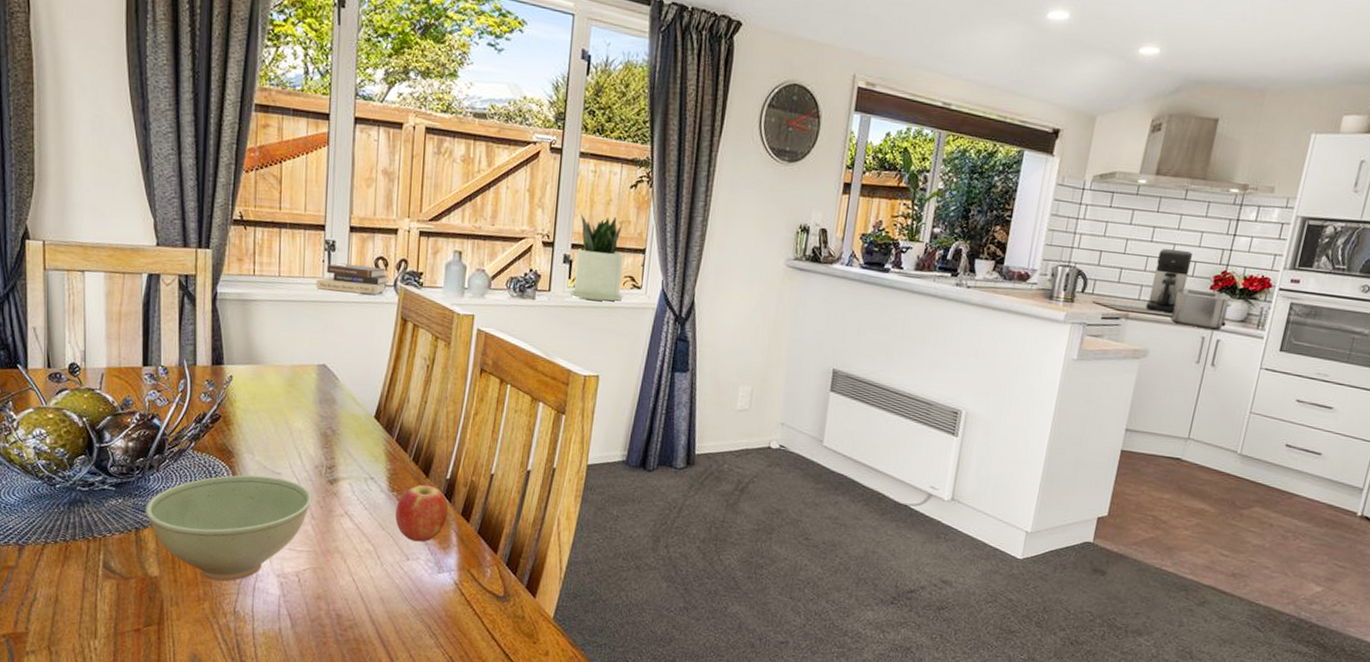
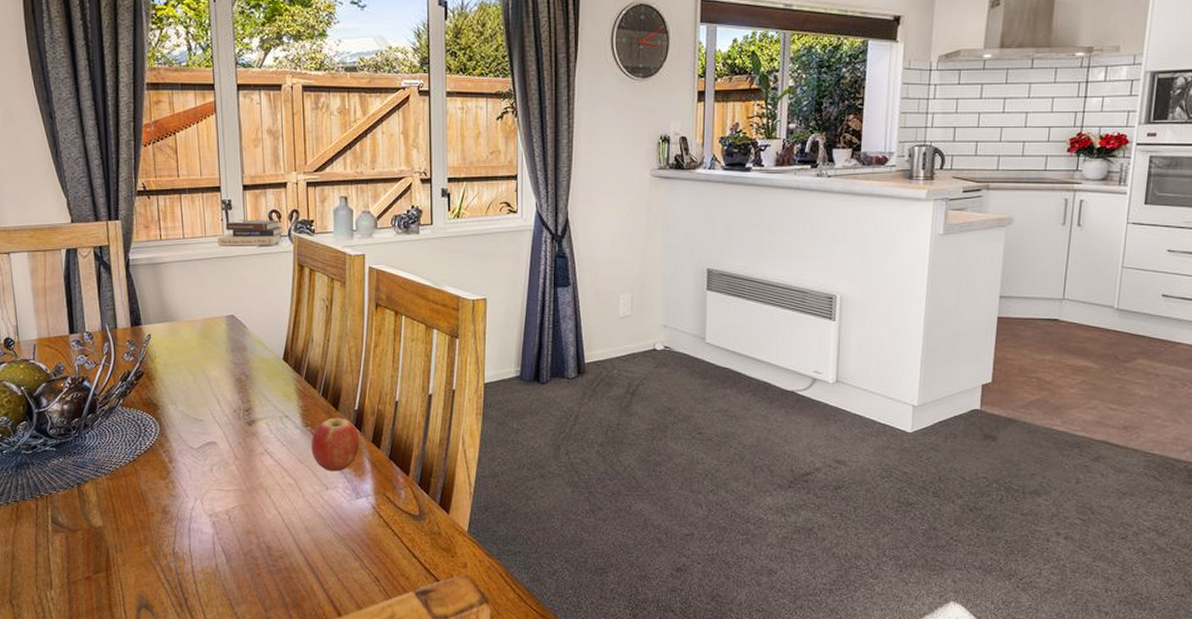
bowl: present [145,475,312,581] -> none [84,424,234,525]
planter: present [569,214,625,302] -> none [450,148,502,229]
coffee maker: present [1146,249,1193,313] -> none [1005,118,1047,179]
toaster: present [1170,287,1232,330] -> none [1031,153,1091,191]

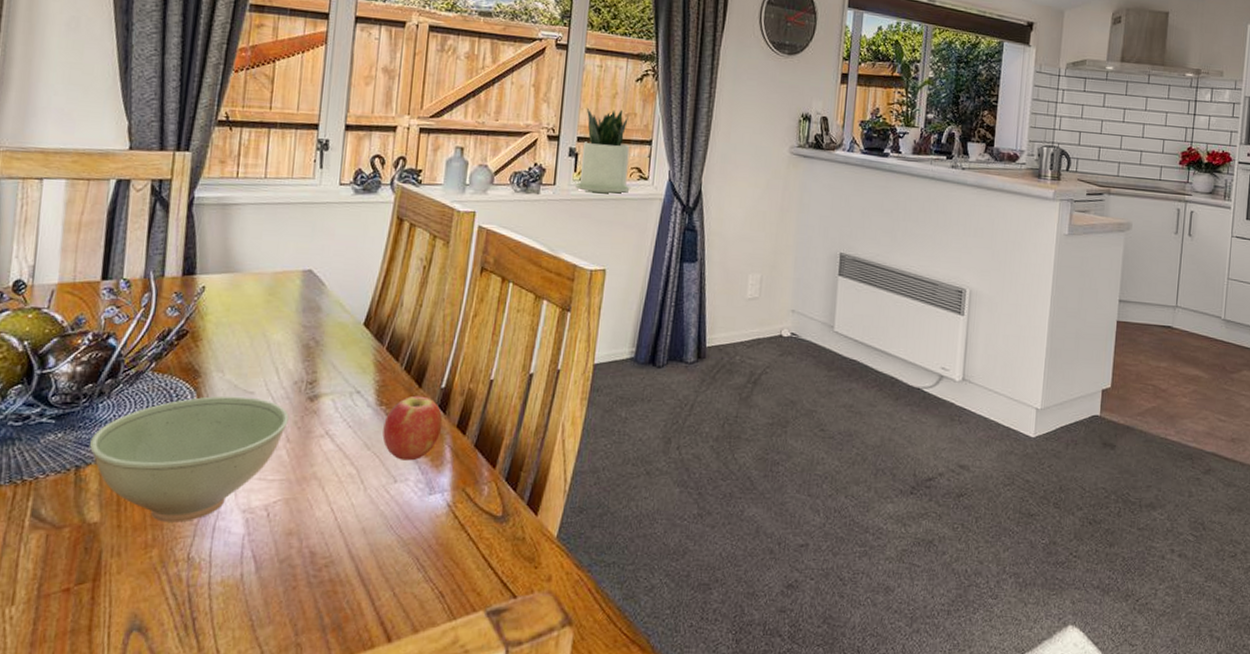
bowl: none [84,424,234,525] -> present [89,396,289,523]
books: present [217,220,282,246] -> none [305,162,384,194]
planter: none [450,148,502,229] -> present [575,107,632,194]

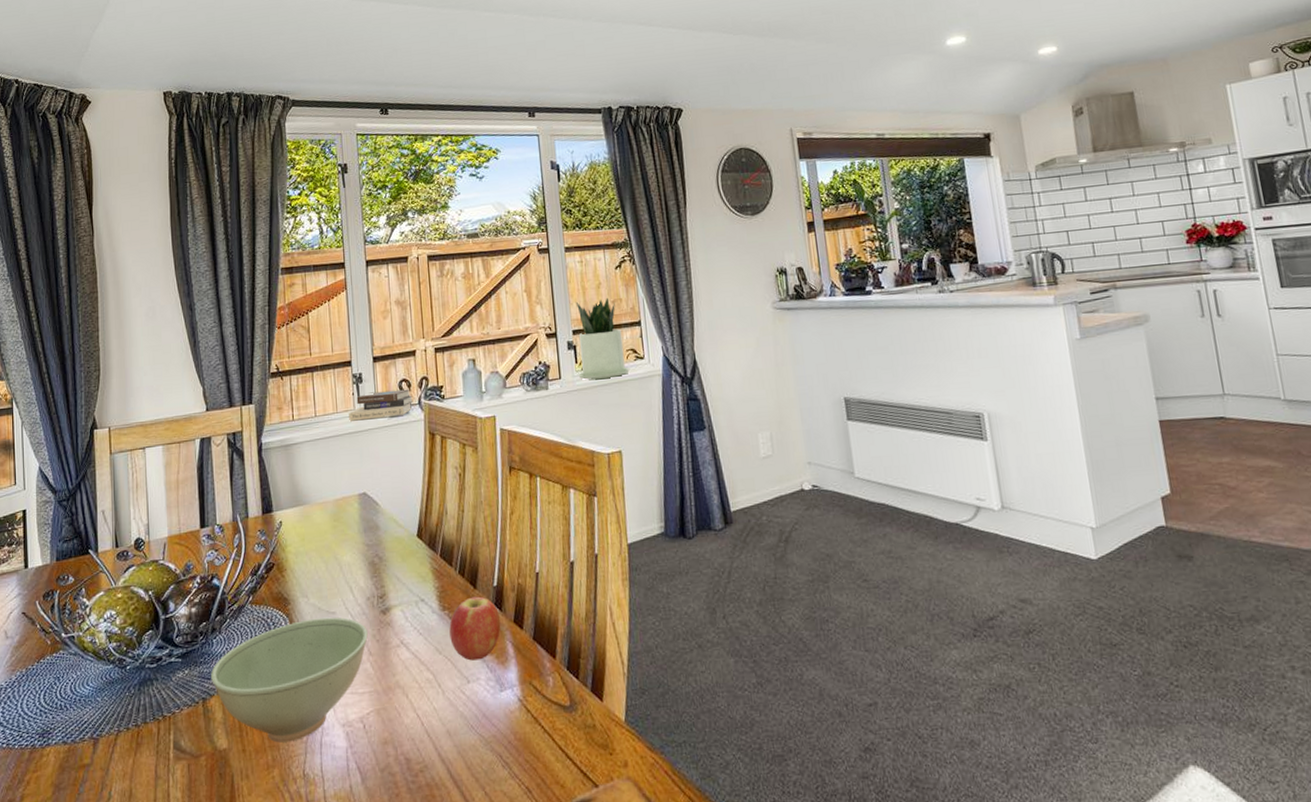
books: none [305,162,384,194] -> present [349,389,412,421]

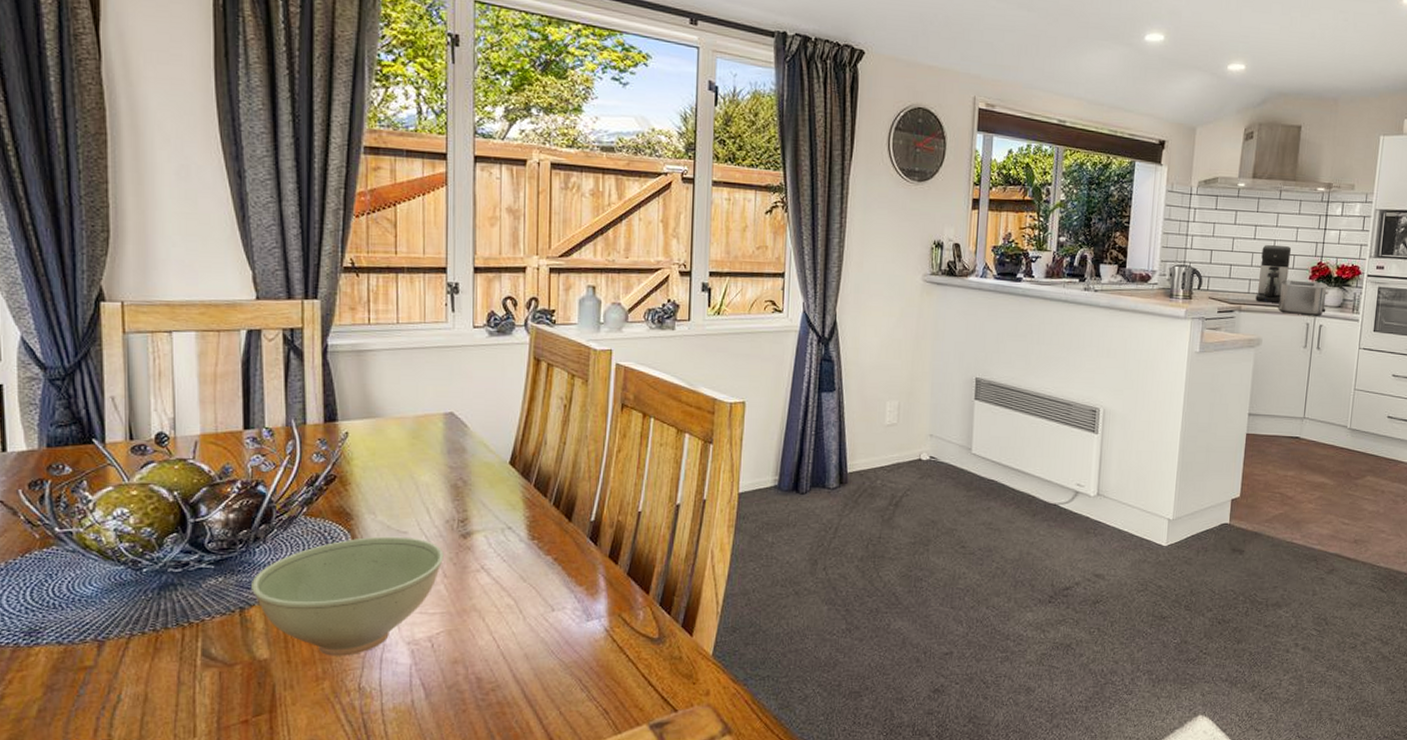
books: present [349,389,412,421] -> none [439,305,517,336]
fruit: present [449,596,501,661] -> none [537,529,595,590]
planter: present [575,297,630,380] -> none [709,241,766,328]
coffee maker: none [1123,213,1162,276] -> present [1255,245,1292,303]
toaster: none [1155,244,1217,283] -> present [1277,279,1329,316]

